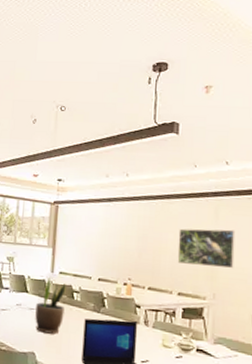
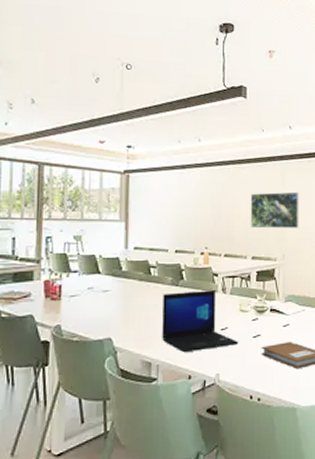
potted plant: present [35,278,66,334] -> none [110,255,142,315]

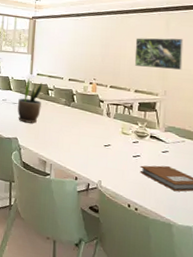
potted plant: none [110,255,142,315] -> present [17,78,43,124]
laptop: present [162,290,239,353] -> none [55,111,120,160]

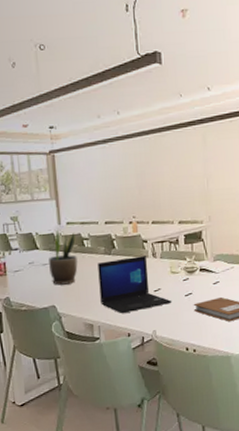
laptop: none [55,111,120,160] -> present [98,256,172,314]
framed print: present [134,38,184,70] -> none [173,153,224,193]

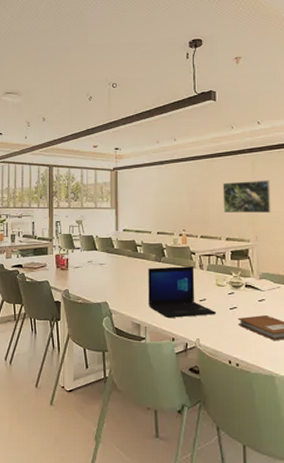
potted plant: present [49,230,78,285] -> none [105,236,130,284]
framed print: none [173,153,224,193] -> present [222,180,271,213]

